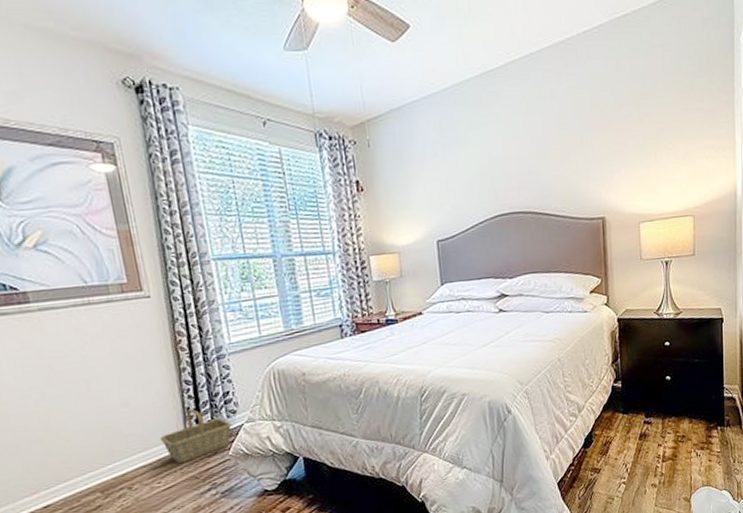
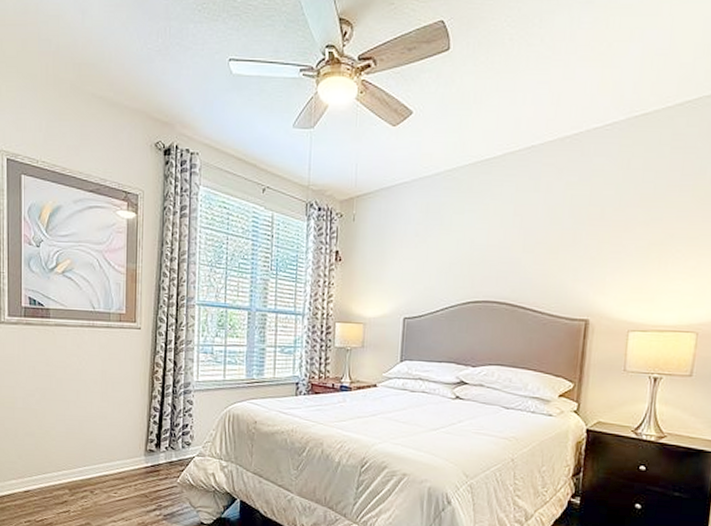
basket: present [159,409,231,464] -> none [123,433,184,480]

